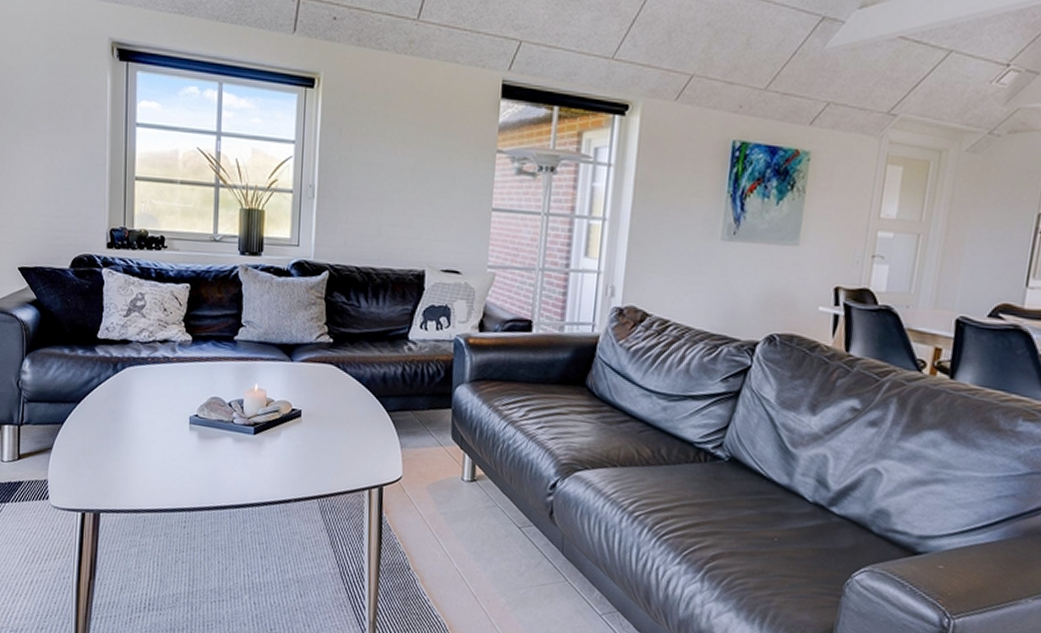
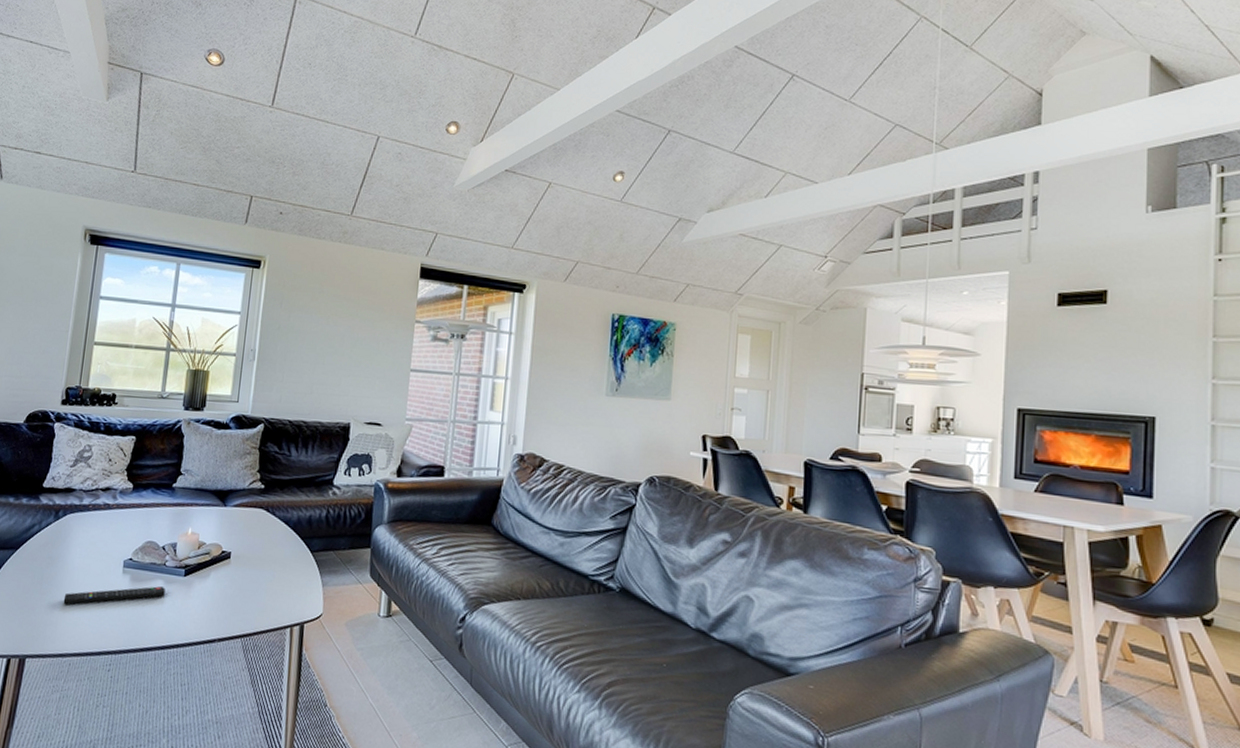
remote control: none [131,444,235,460] -> present [63,586,165,604]

